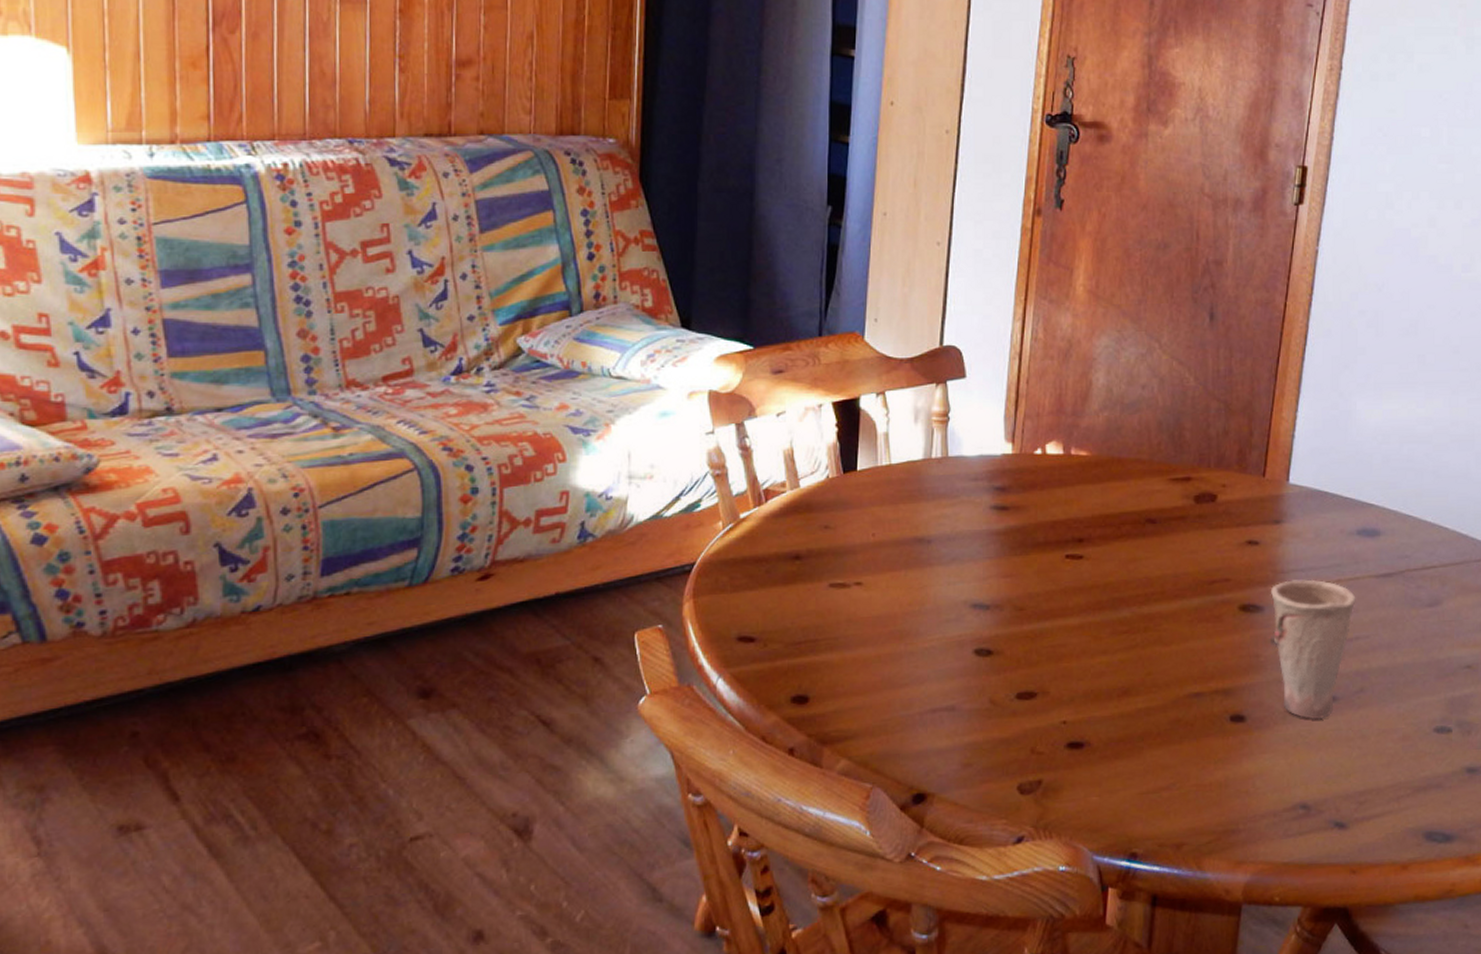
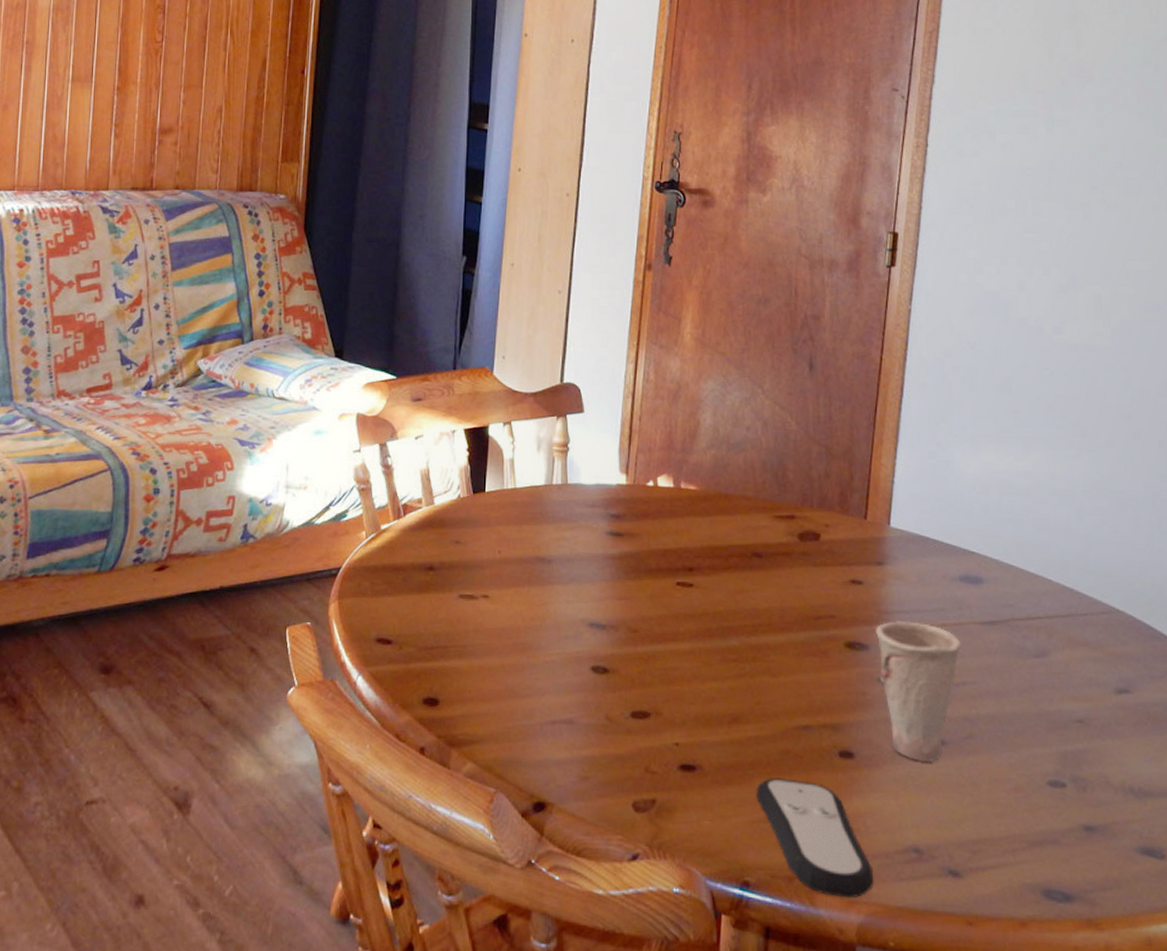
remote control: none [1146,747,1262,859] -> present [757,778,874,899]

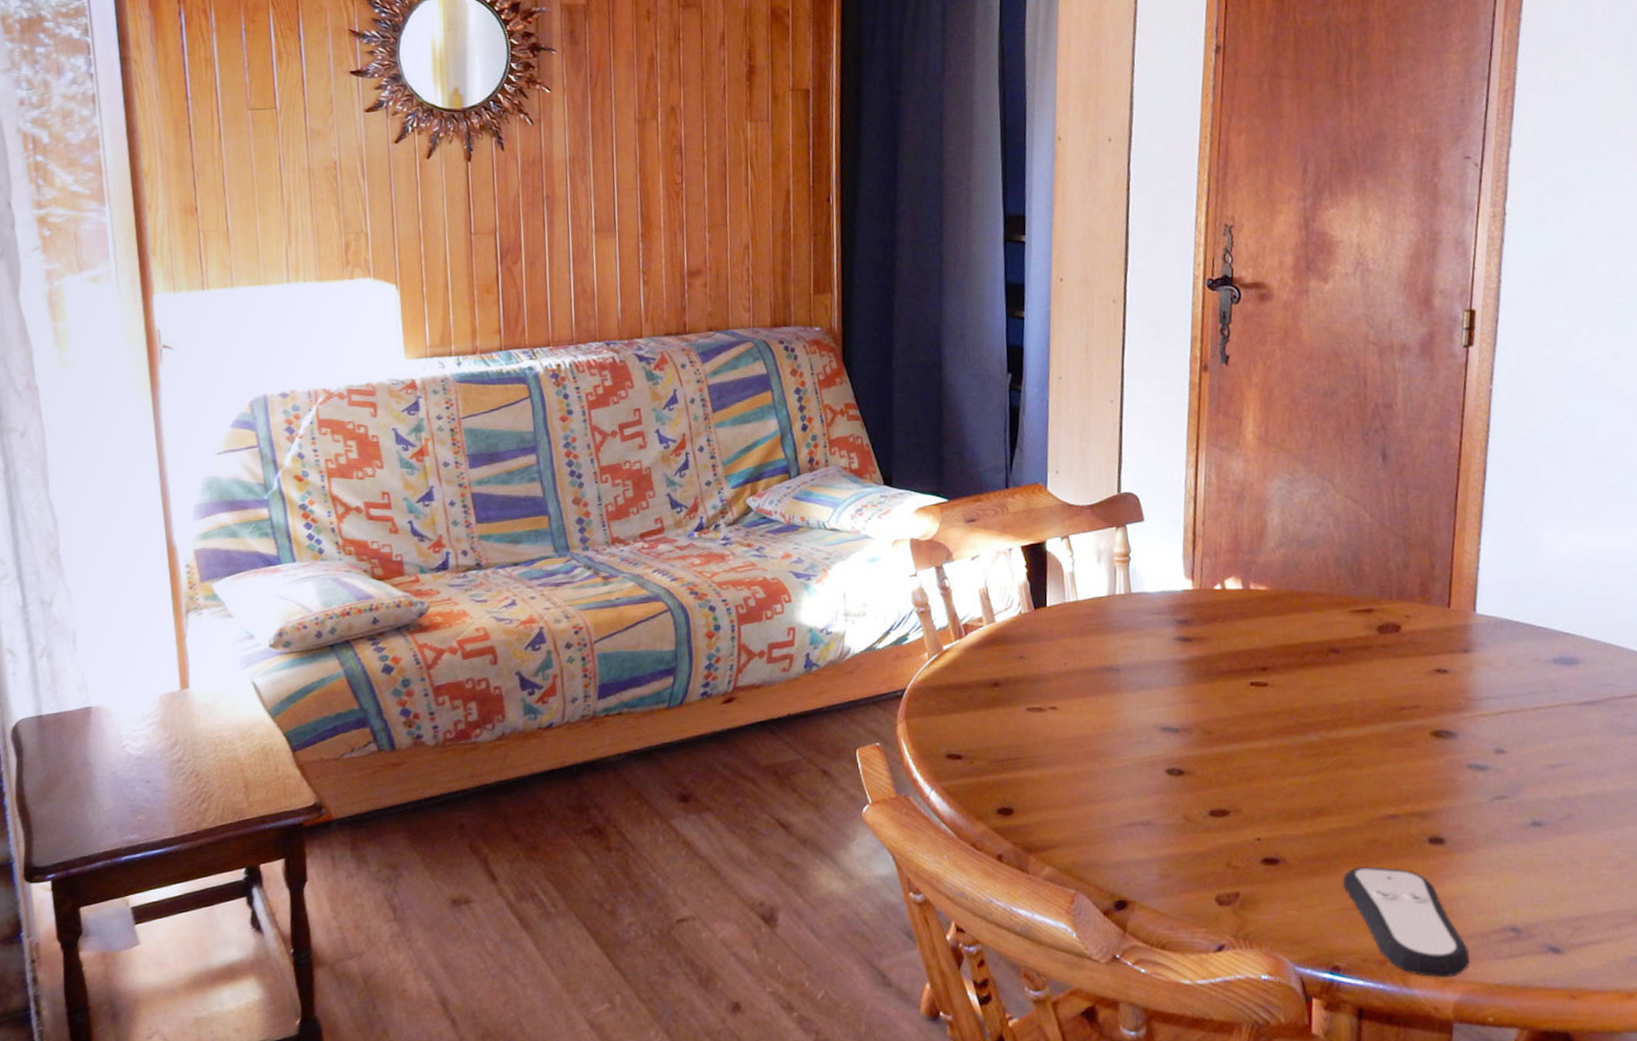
cup: present [875,621,961,763] -> none [1463,706,1557,845]

